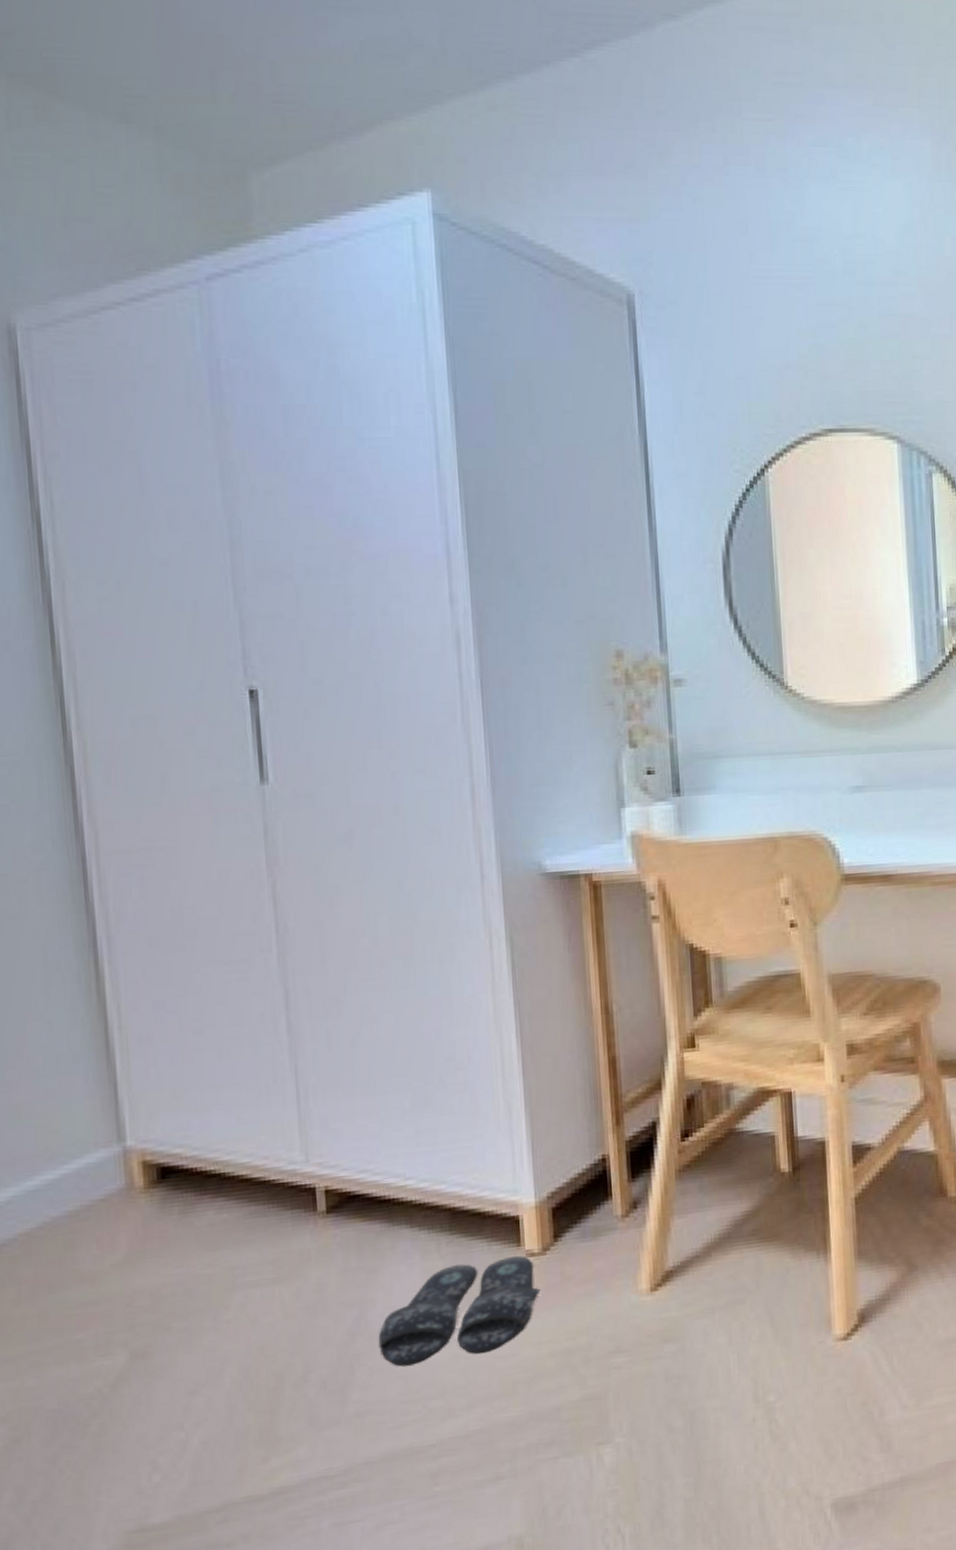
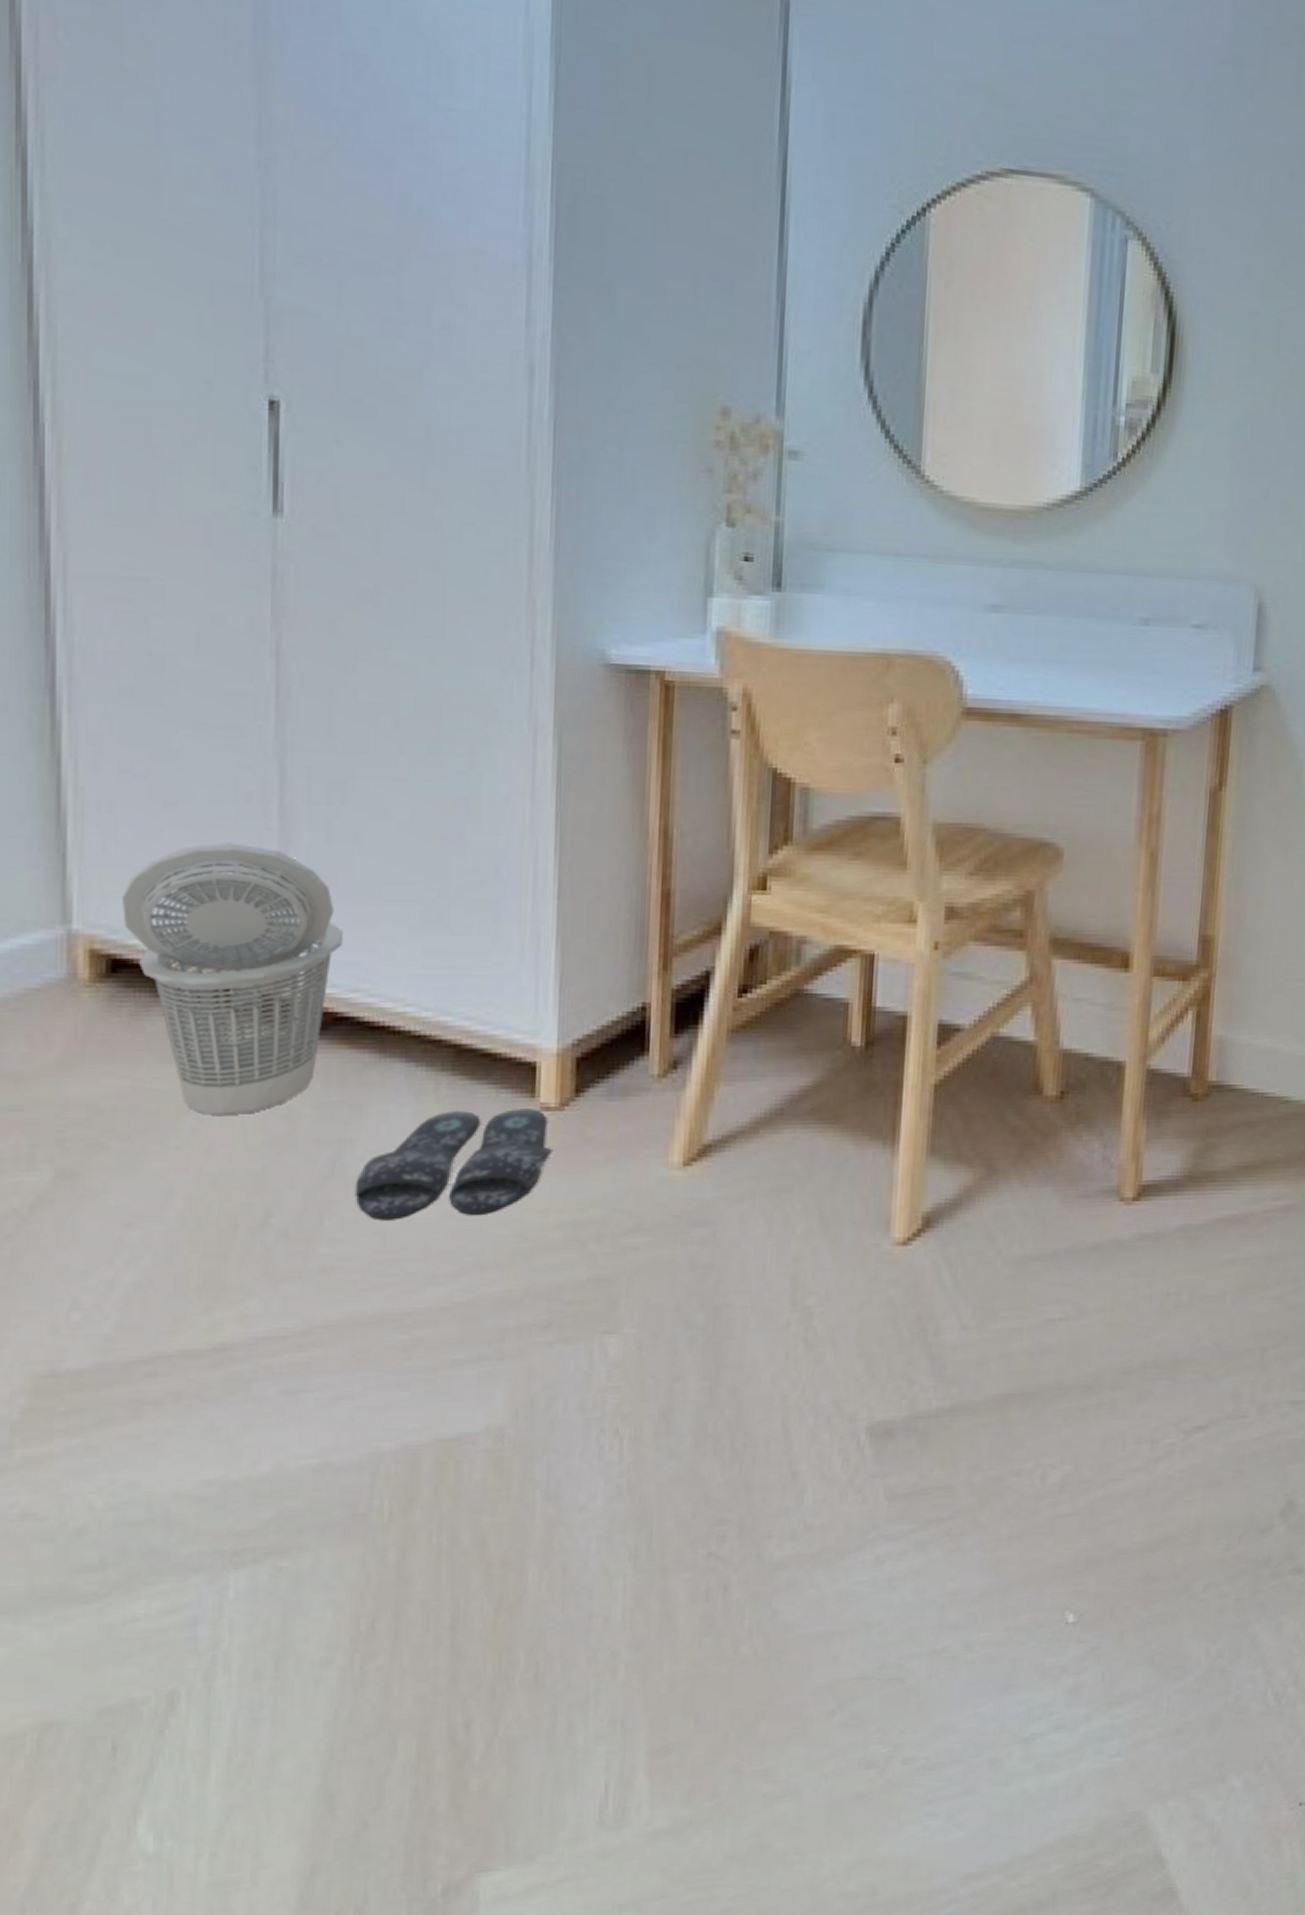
laundry basket: none [165,1058,349,1292] -> present [123,843,343,1116]

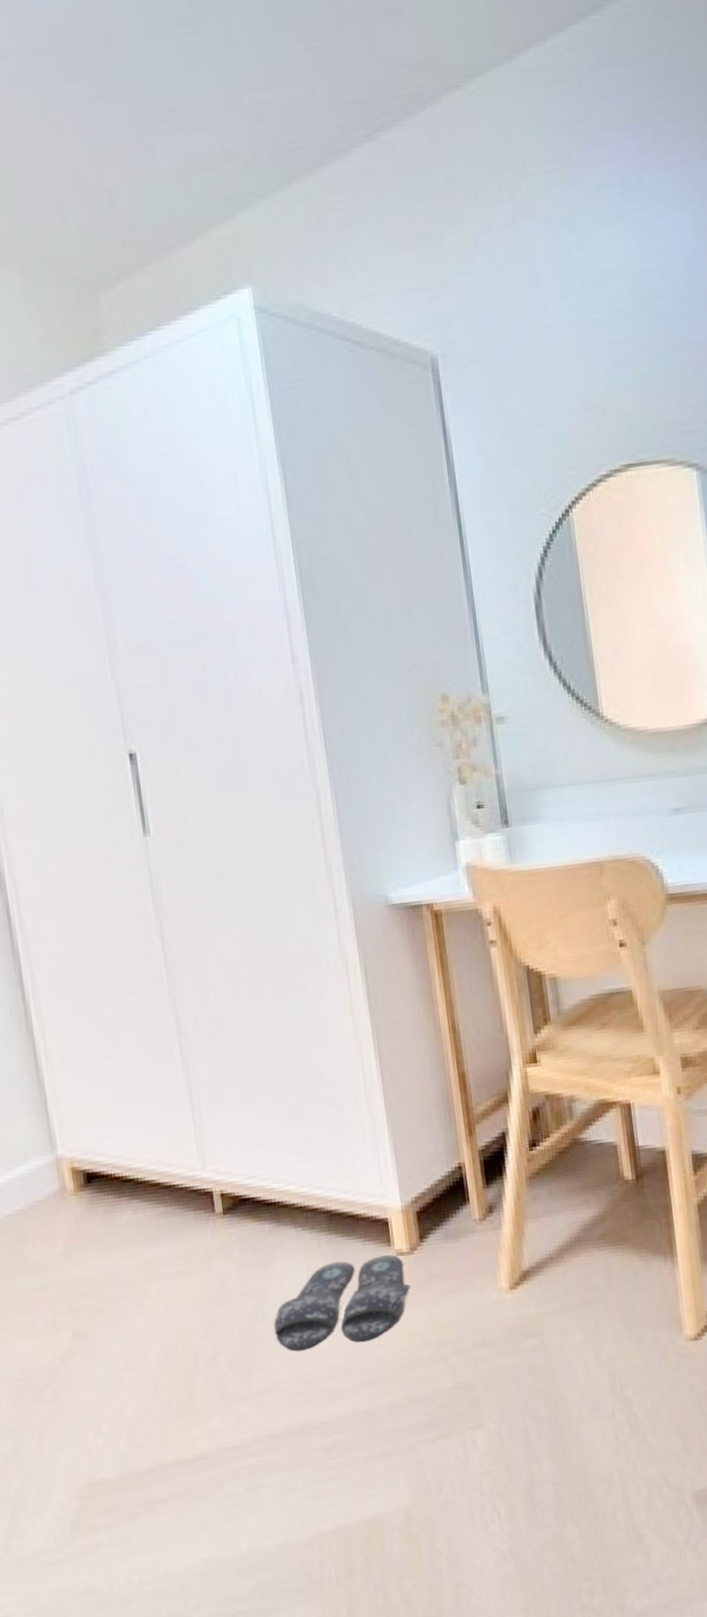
laundry basket: present [123,843,343,1116] -> none [87,1078,238,1282]

